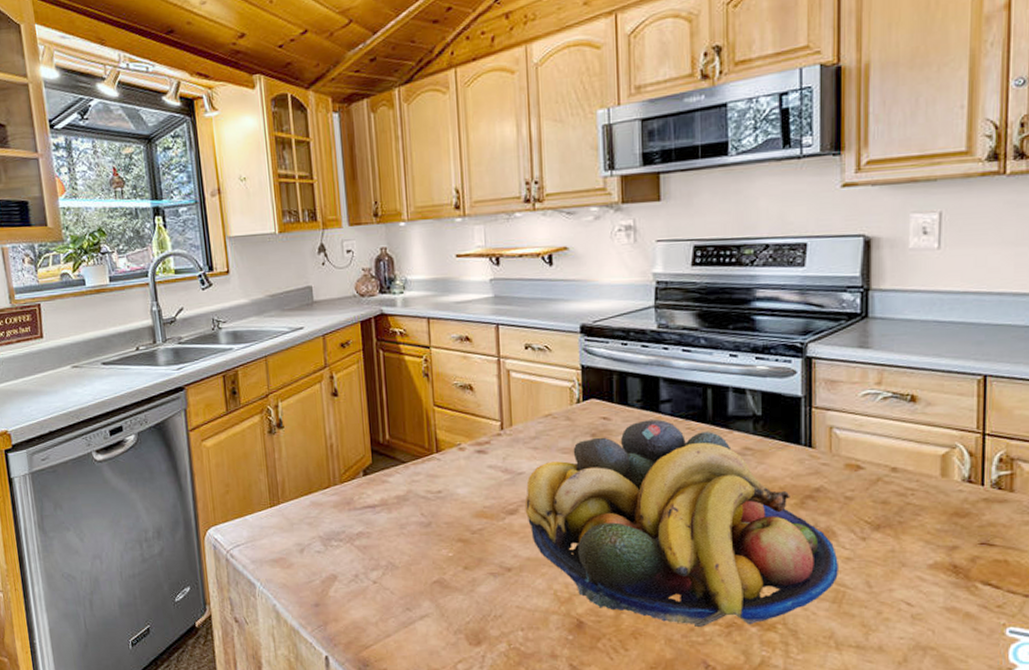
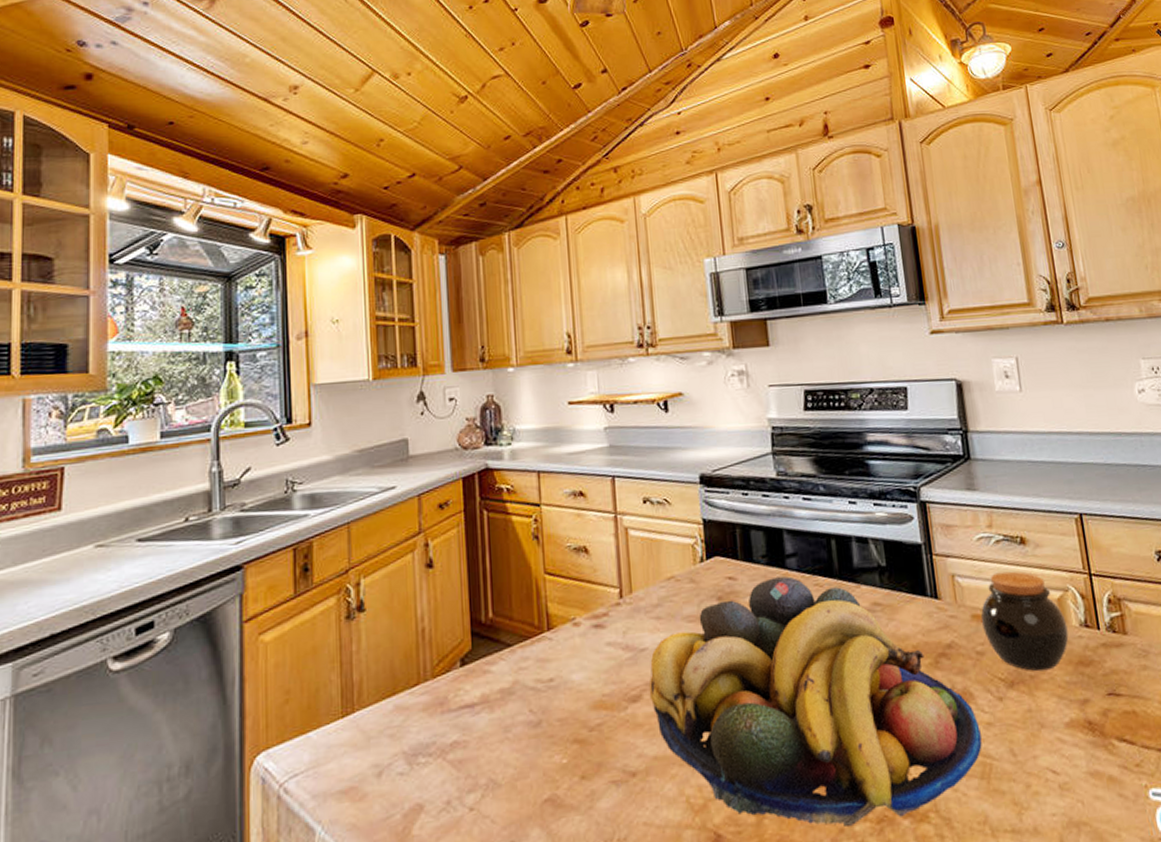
jar: none [854,426,948,518] -> present [981,571,1069,672]

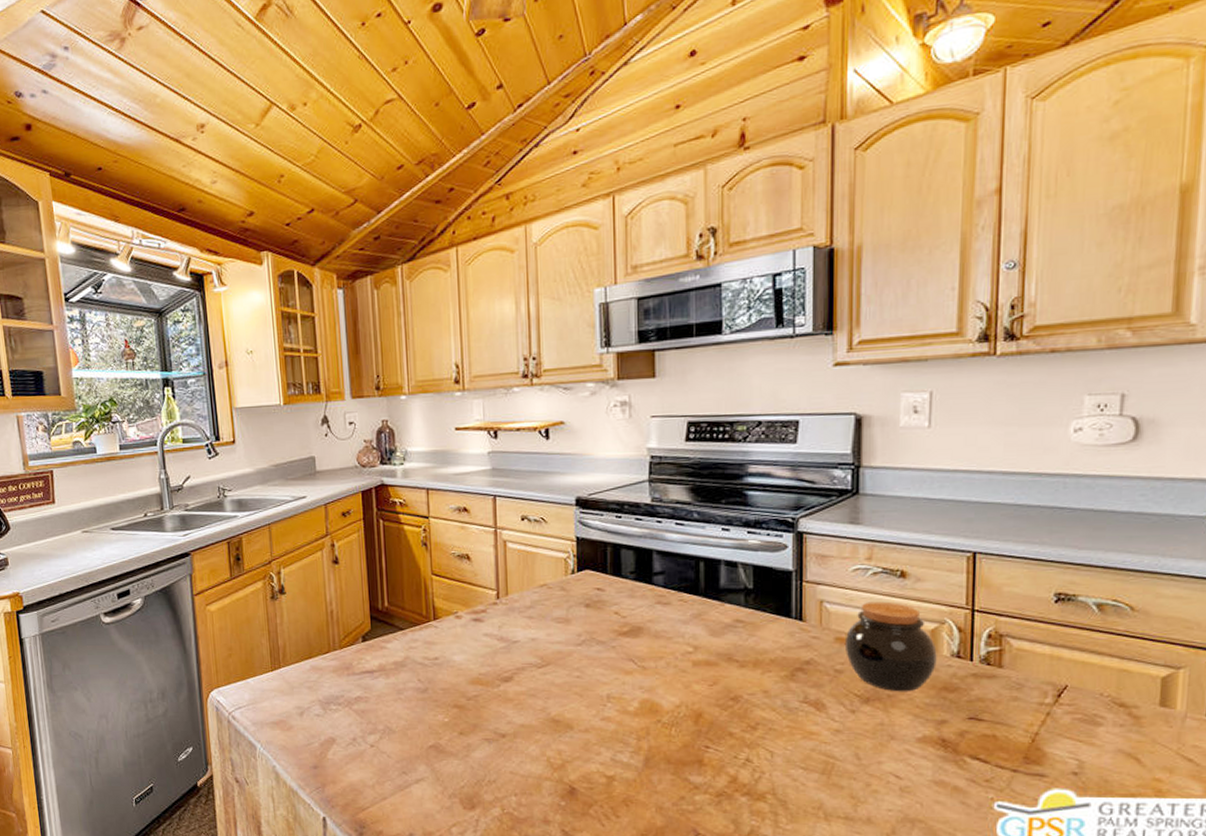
fruit bowl: present [648,576,982,826] -> none [519,591,828,795]

